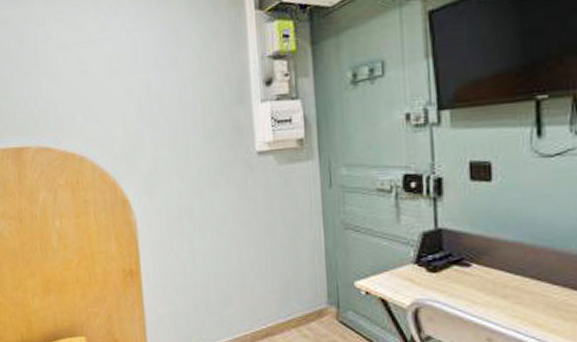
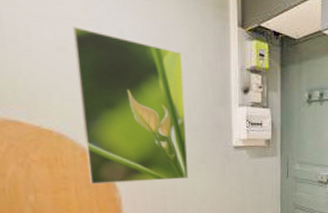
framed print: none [93,47,206,207] -> present [73,27,189,184]

